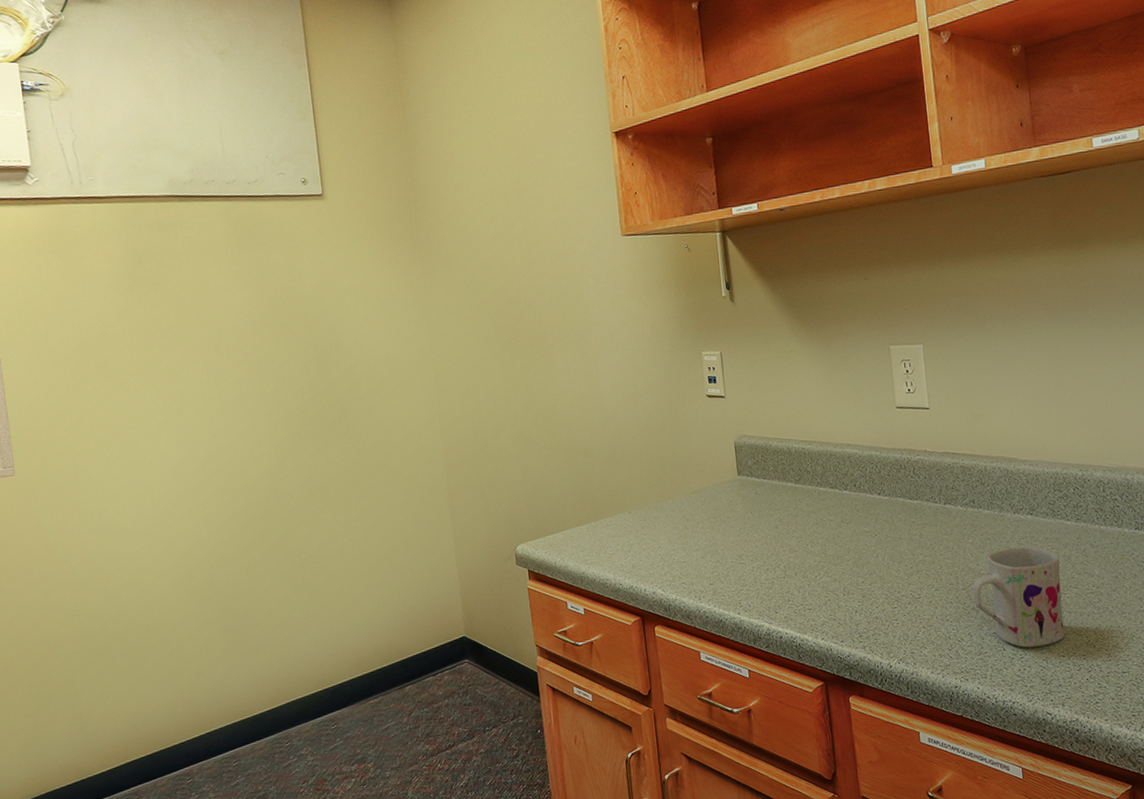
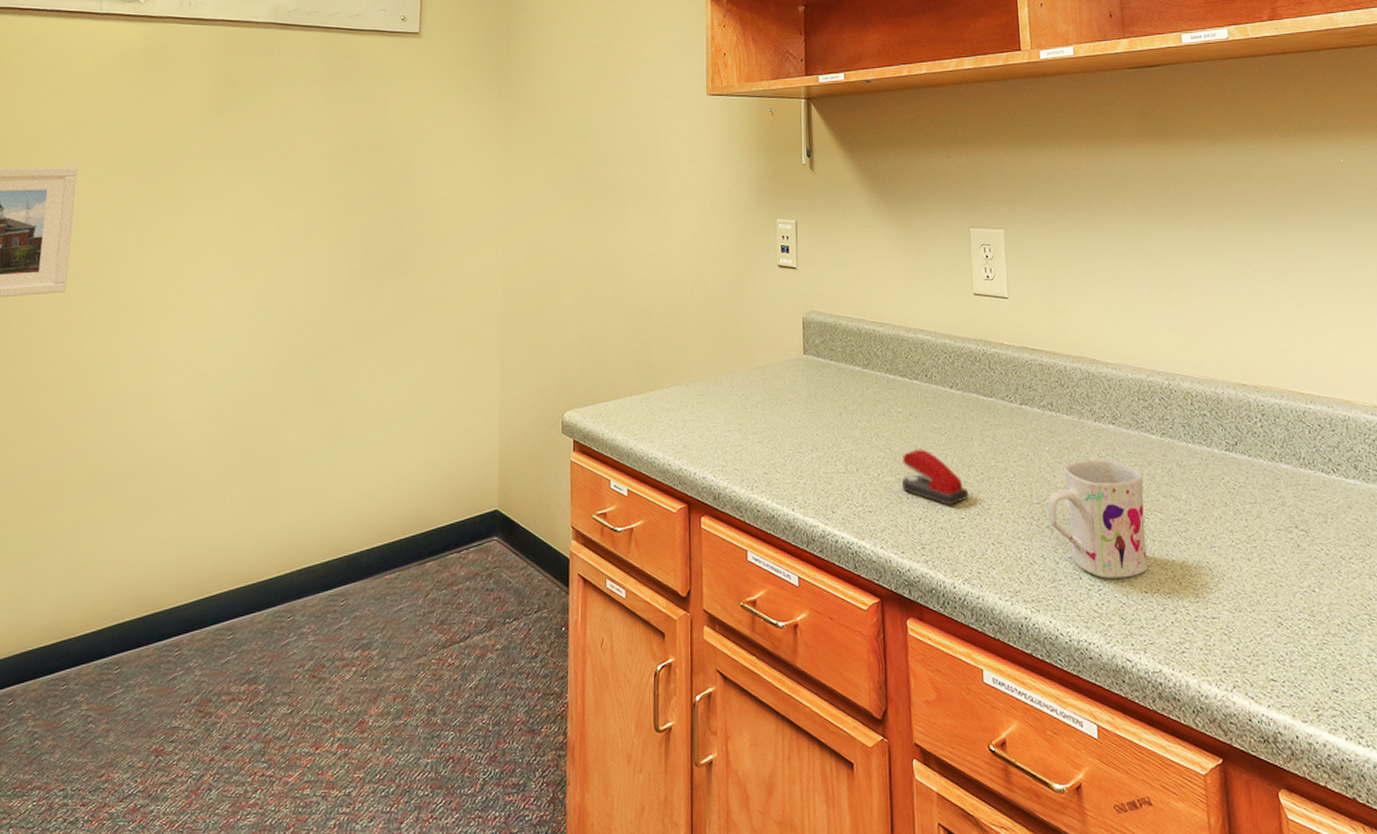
stapler: none [836,551,900,599] -> present [902,449,968,506]

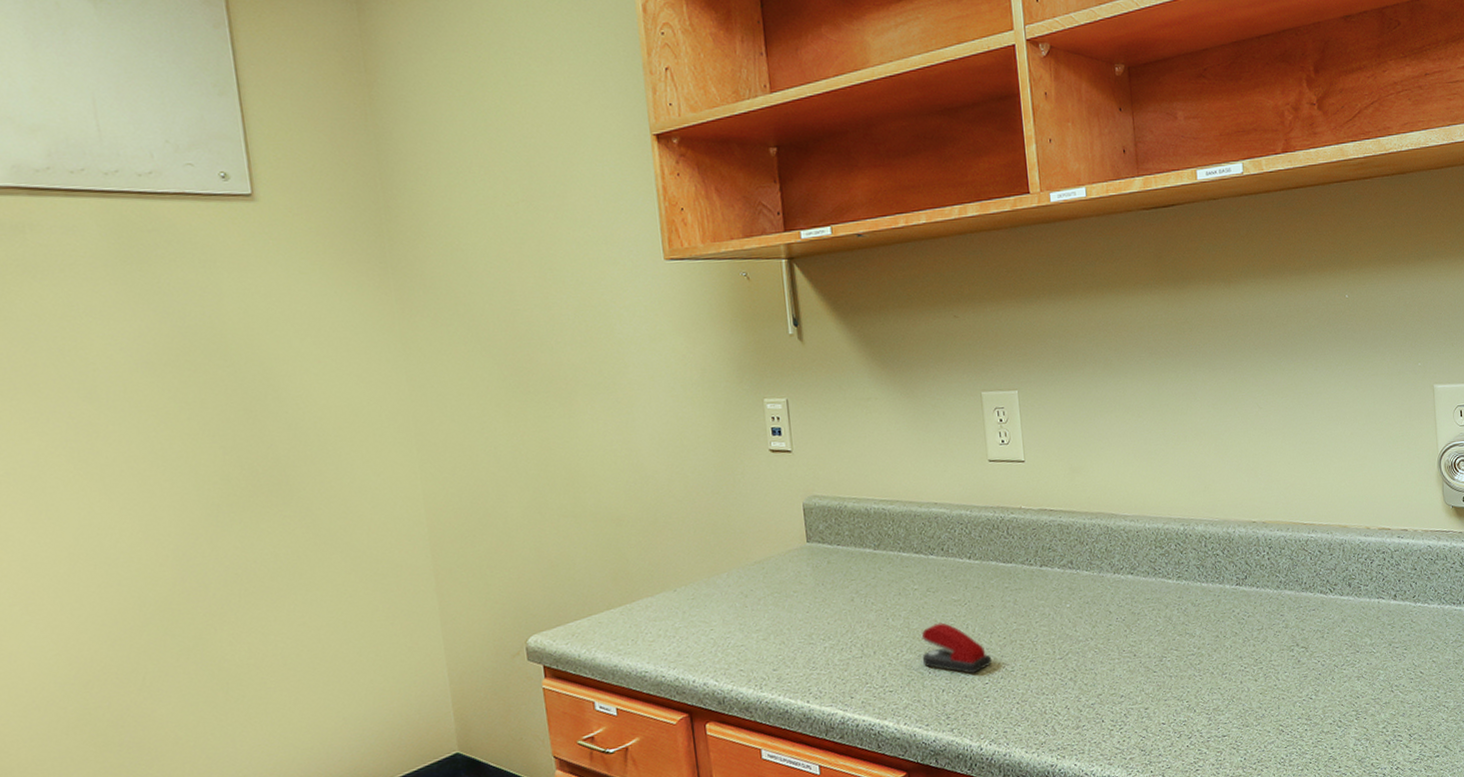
mug: present [1047,460,1148,578] -> none [1070,608,1166,718]

